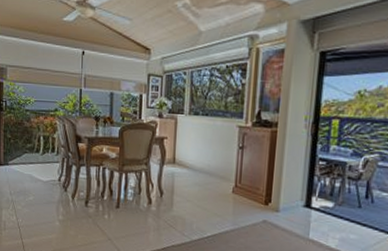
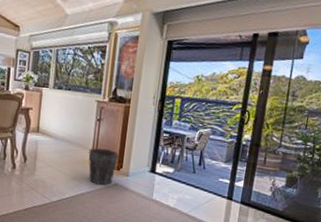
waste bin: none [231,180,267,222] -> present [88,148,119,185]

